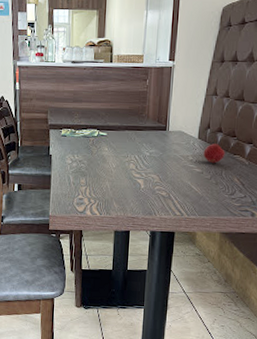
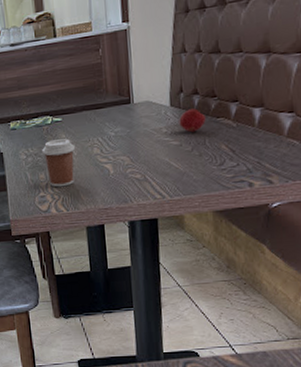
coffee cup: none [86,151,115,193] -> present [42,138,76,188]

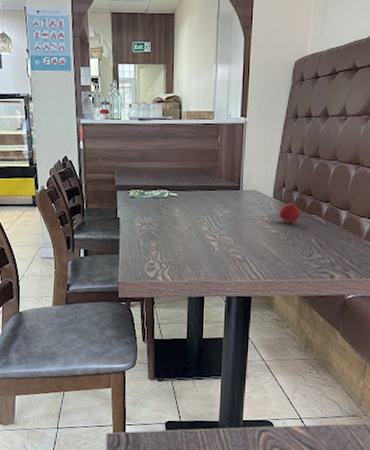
coffee cup: present [42,138,76,188] -> none [156,213,187,257]

